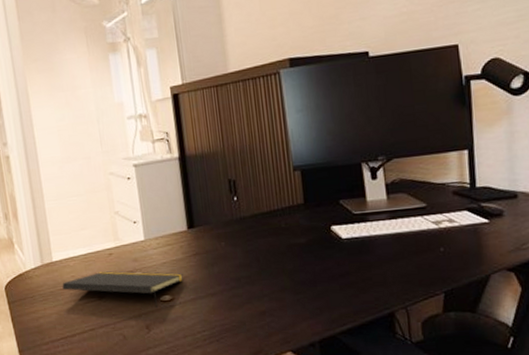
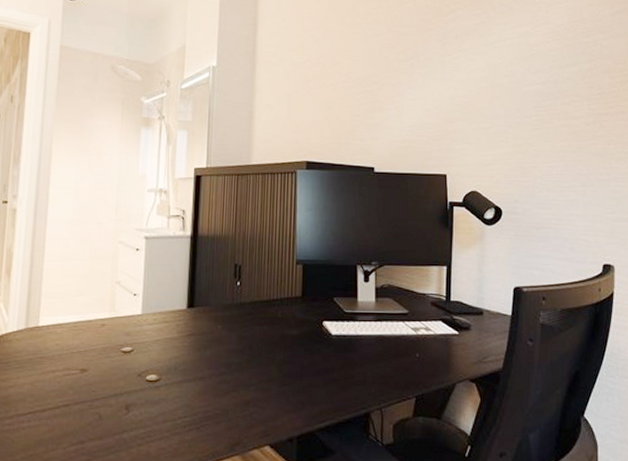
notepad: present [62,271,184,308] -> none [43,343,175,387]

